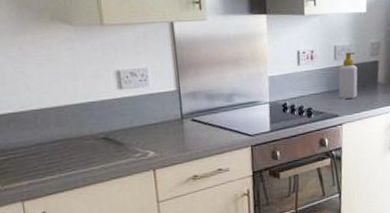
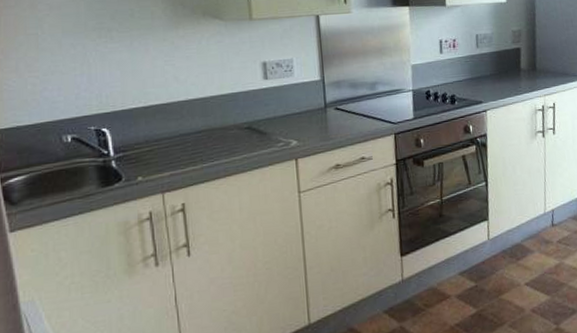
soap bottle: present [338,52,358,100] -> none [481,40,501,86]

